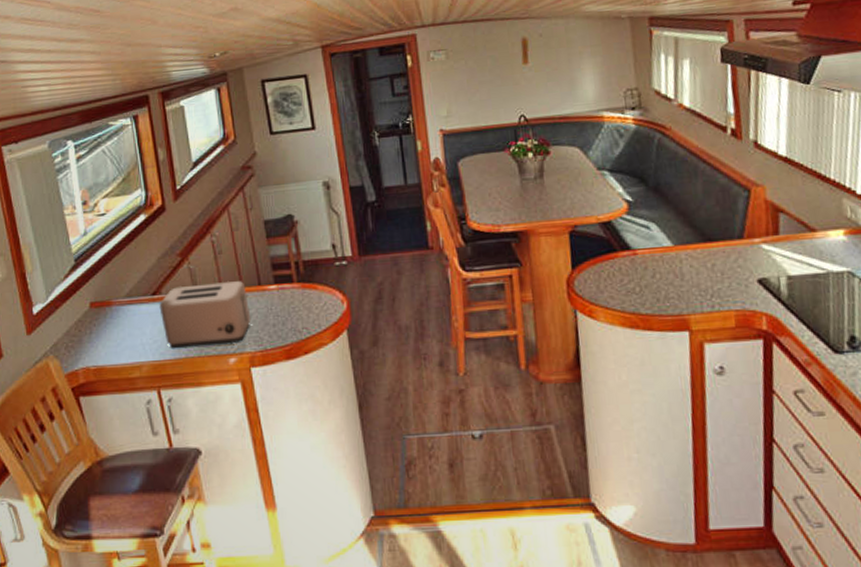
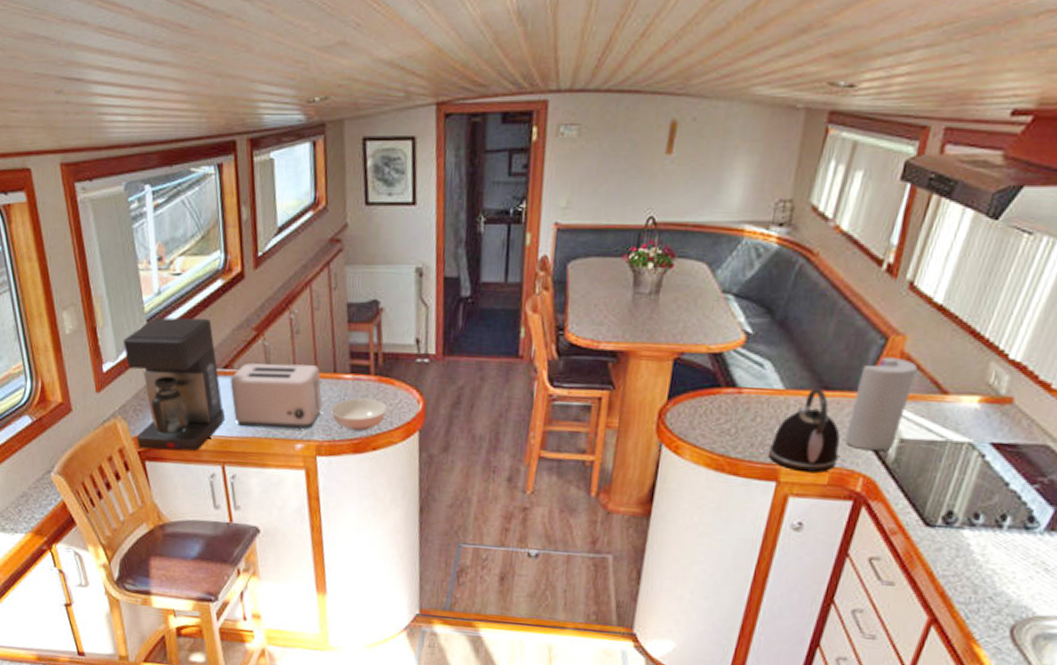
coffee maker: none [52,252,158,386] -> present [123,317,226,452]
bowl: none [260,305,314,338] -> present [331,398,388,431]
kettle: none [673,239,739,319] -> present [768,386,840,474]
paper towel holder: none [736,205,784,292] -> present [844,356,918,452]

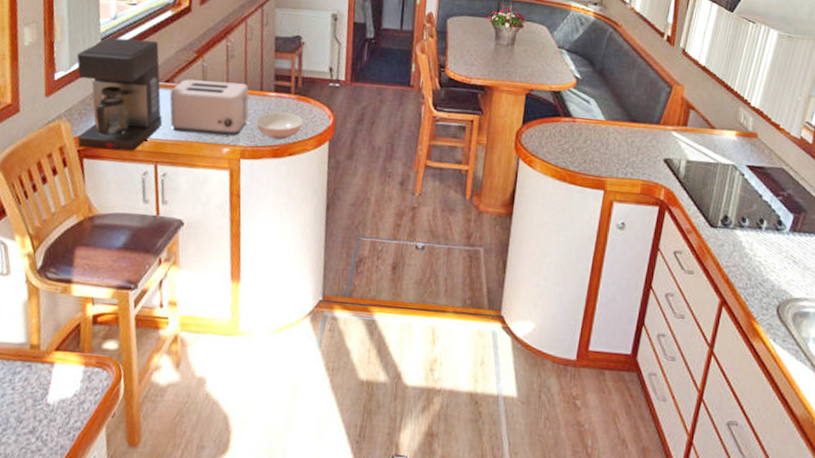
kettle: present [768,386,840,474] -> none [597,119,646,185]
paper towel holder: present [844,356,918,452] -> none [649,100,693,169]

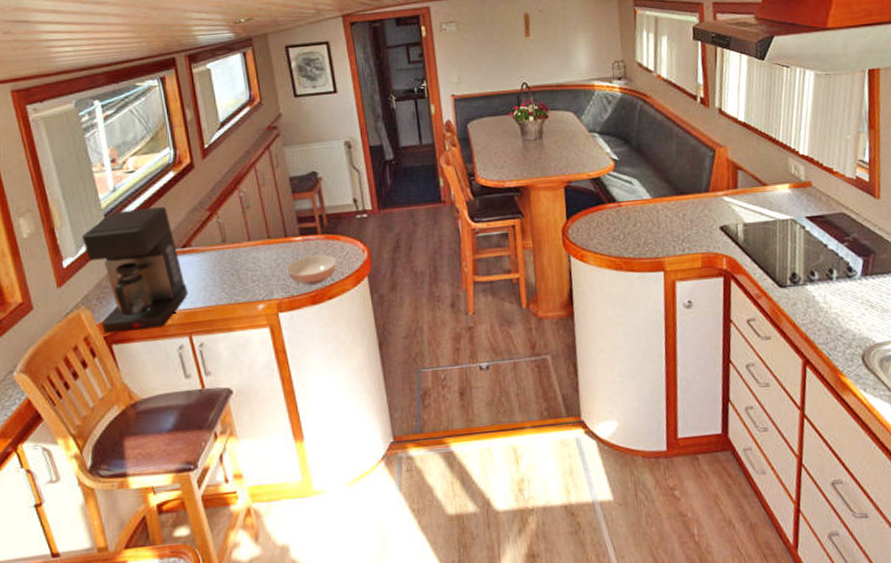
toaster: present [169,79,250,136] -> none [189,233,279,297]

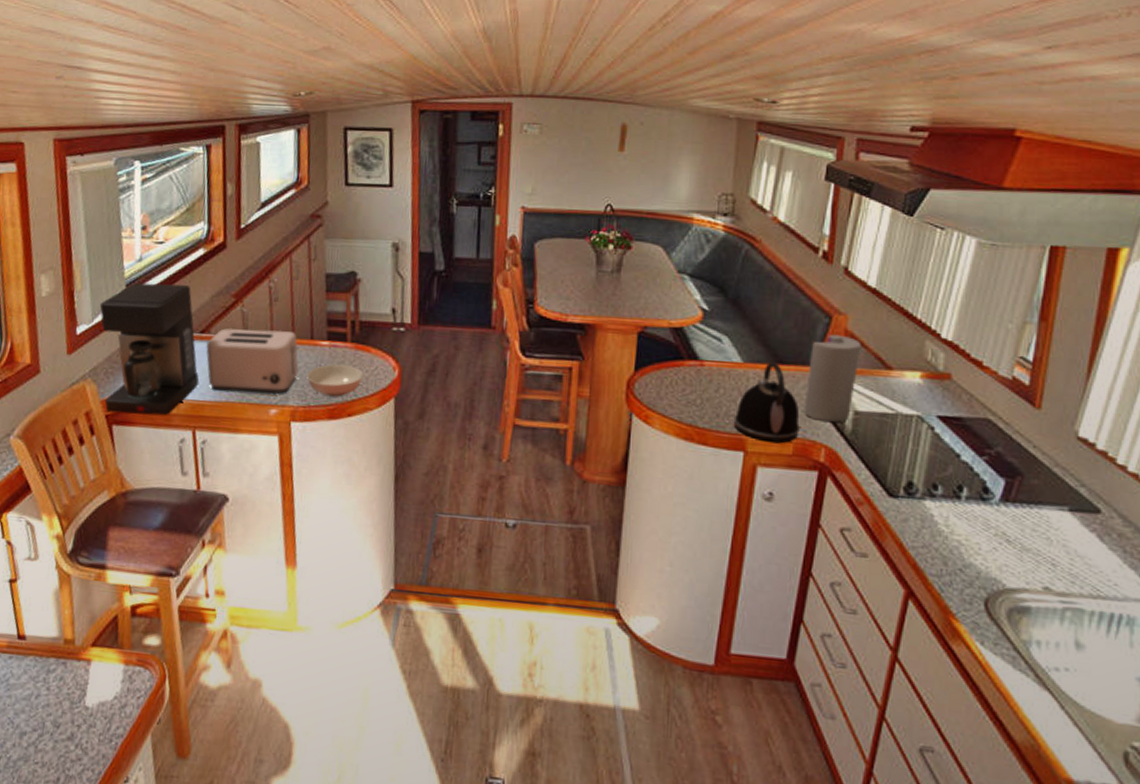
toaster: none [189,233,279,297] -> present [206,328,299,394]
kettle: none [651,193,704,261] -> present [733,360,800,444]
paper towel holder: none [703,163,742,237] -> present [803,334,861,423]

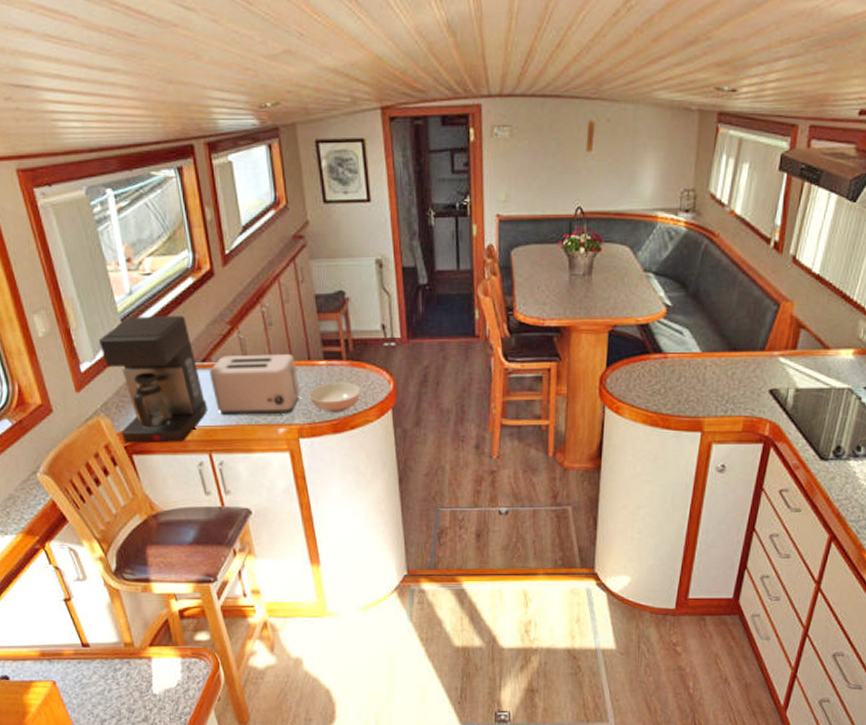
kettle: present [733,360,800,444] -> none [692,348,749,423]
paper towel holder: present [803,334,861,423] -> none [752,320,804,401]

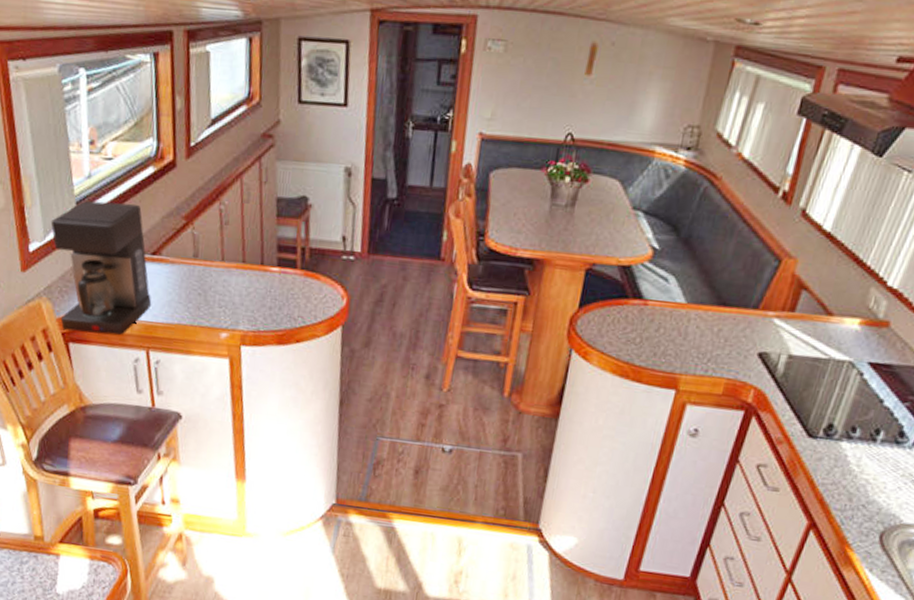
toaster: present [209,353,300,415] -> none [157,251,250,319]
bowl: present [308,382,361,413] -> none [256,290,312,324]

